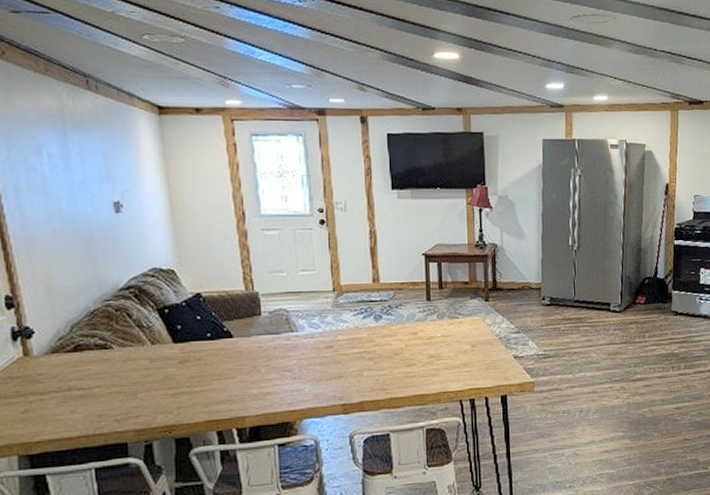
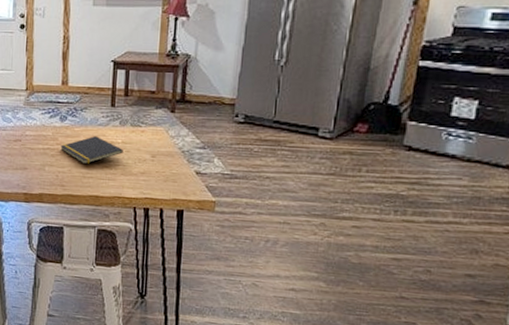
notepad: none [378,333,444,364] -> present [60,136,123,165]

